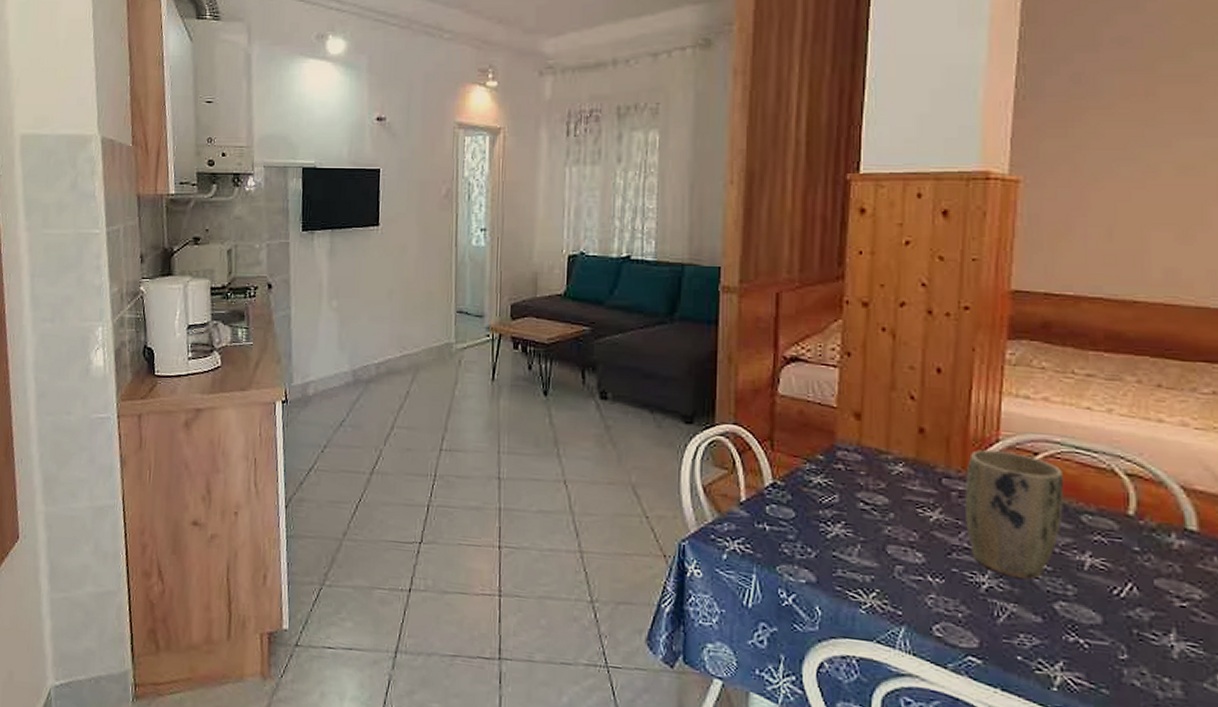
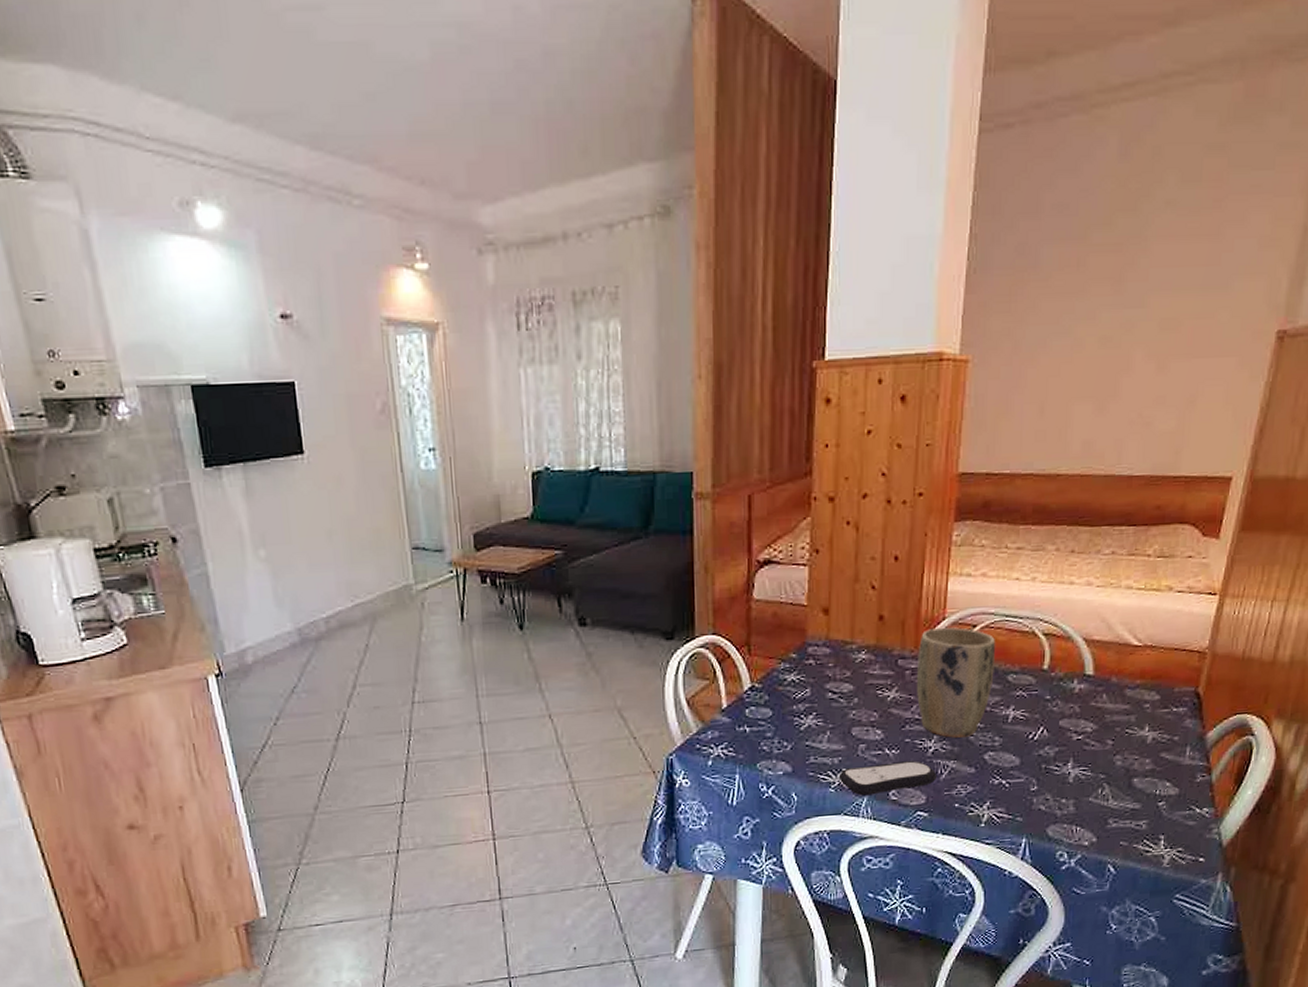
remote control: none [870,589,993,627] -> present [838,761,938,796]

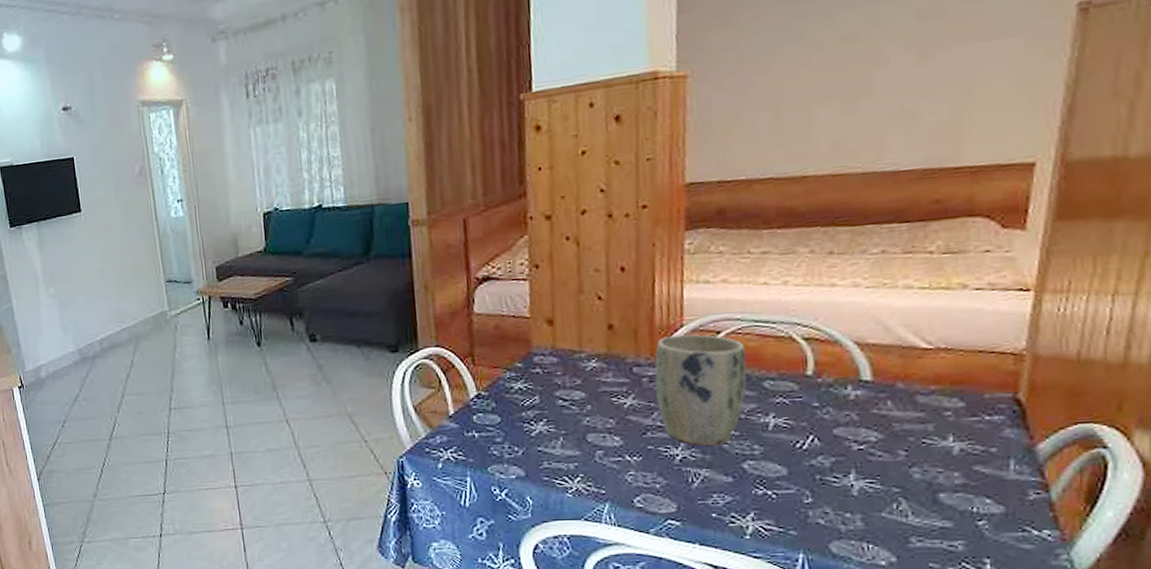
remote control: present [838,761,938,796] -> none [575,468,689,502]

